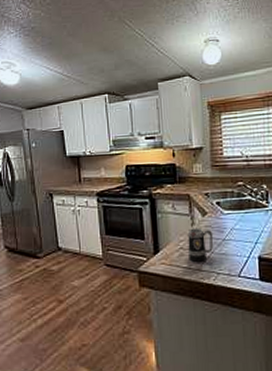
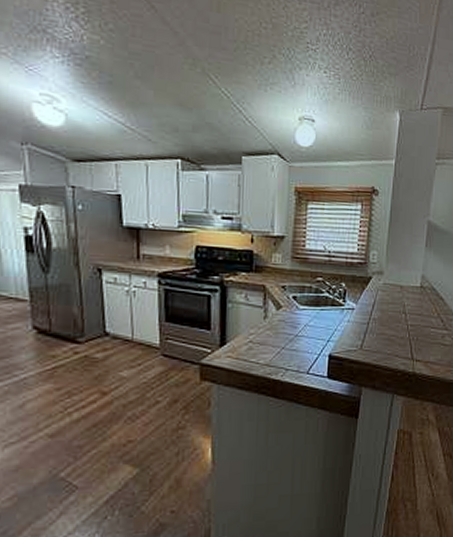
mug: present [187,228,214,262] -> none [258,321,286,357]

